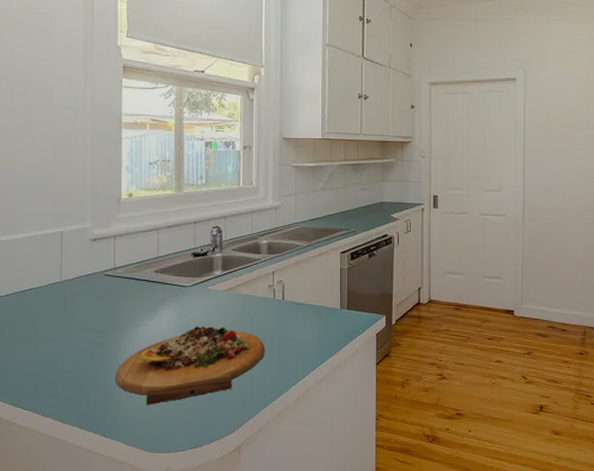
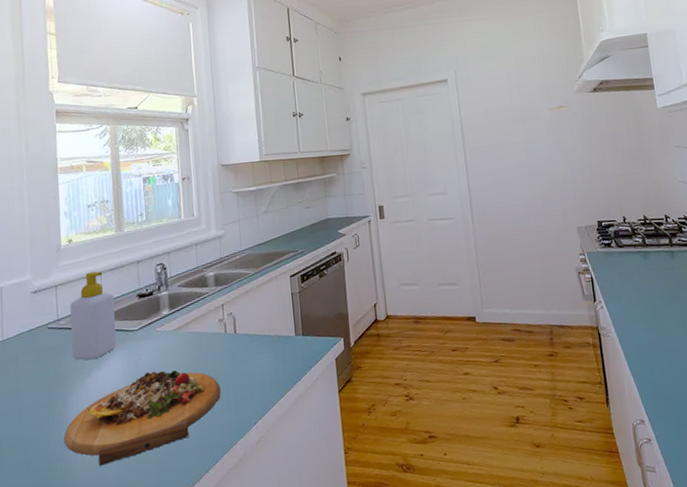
soap bottle: none [126,227,170,309] -> present [70,271,116,360]

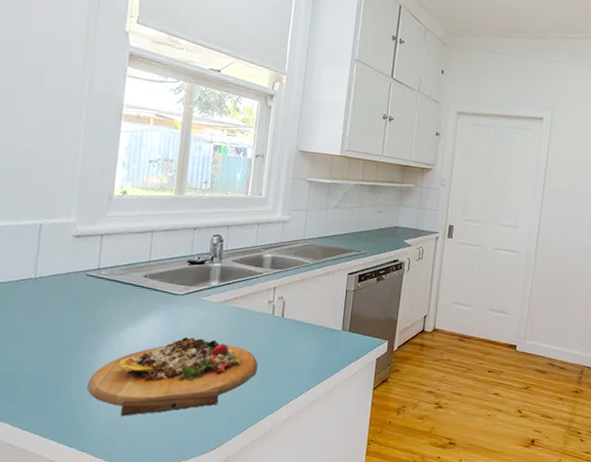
soap bottle: present [70,271,116,360] -> none [108,228,163,315]

